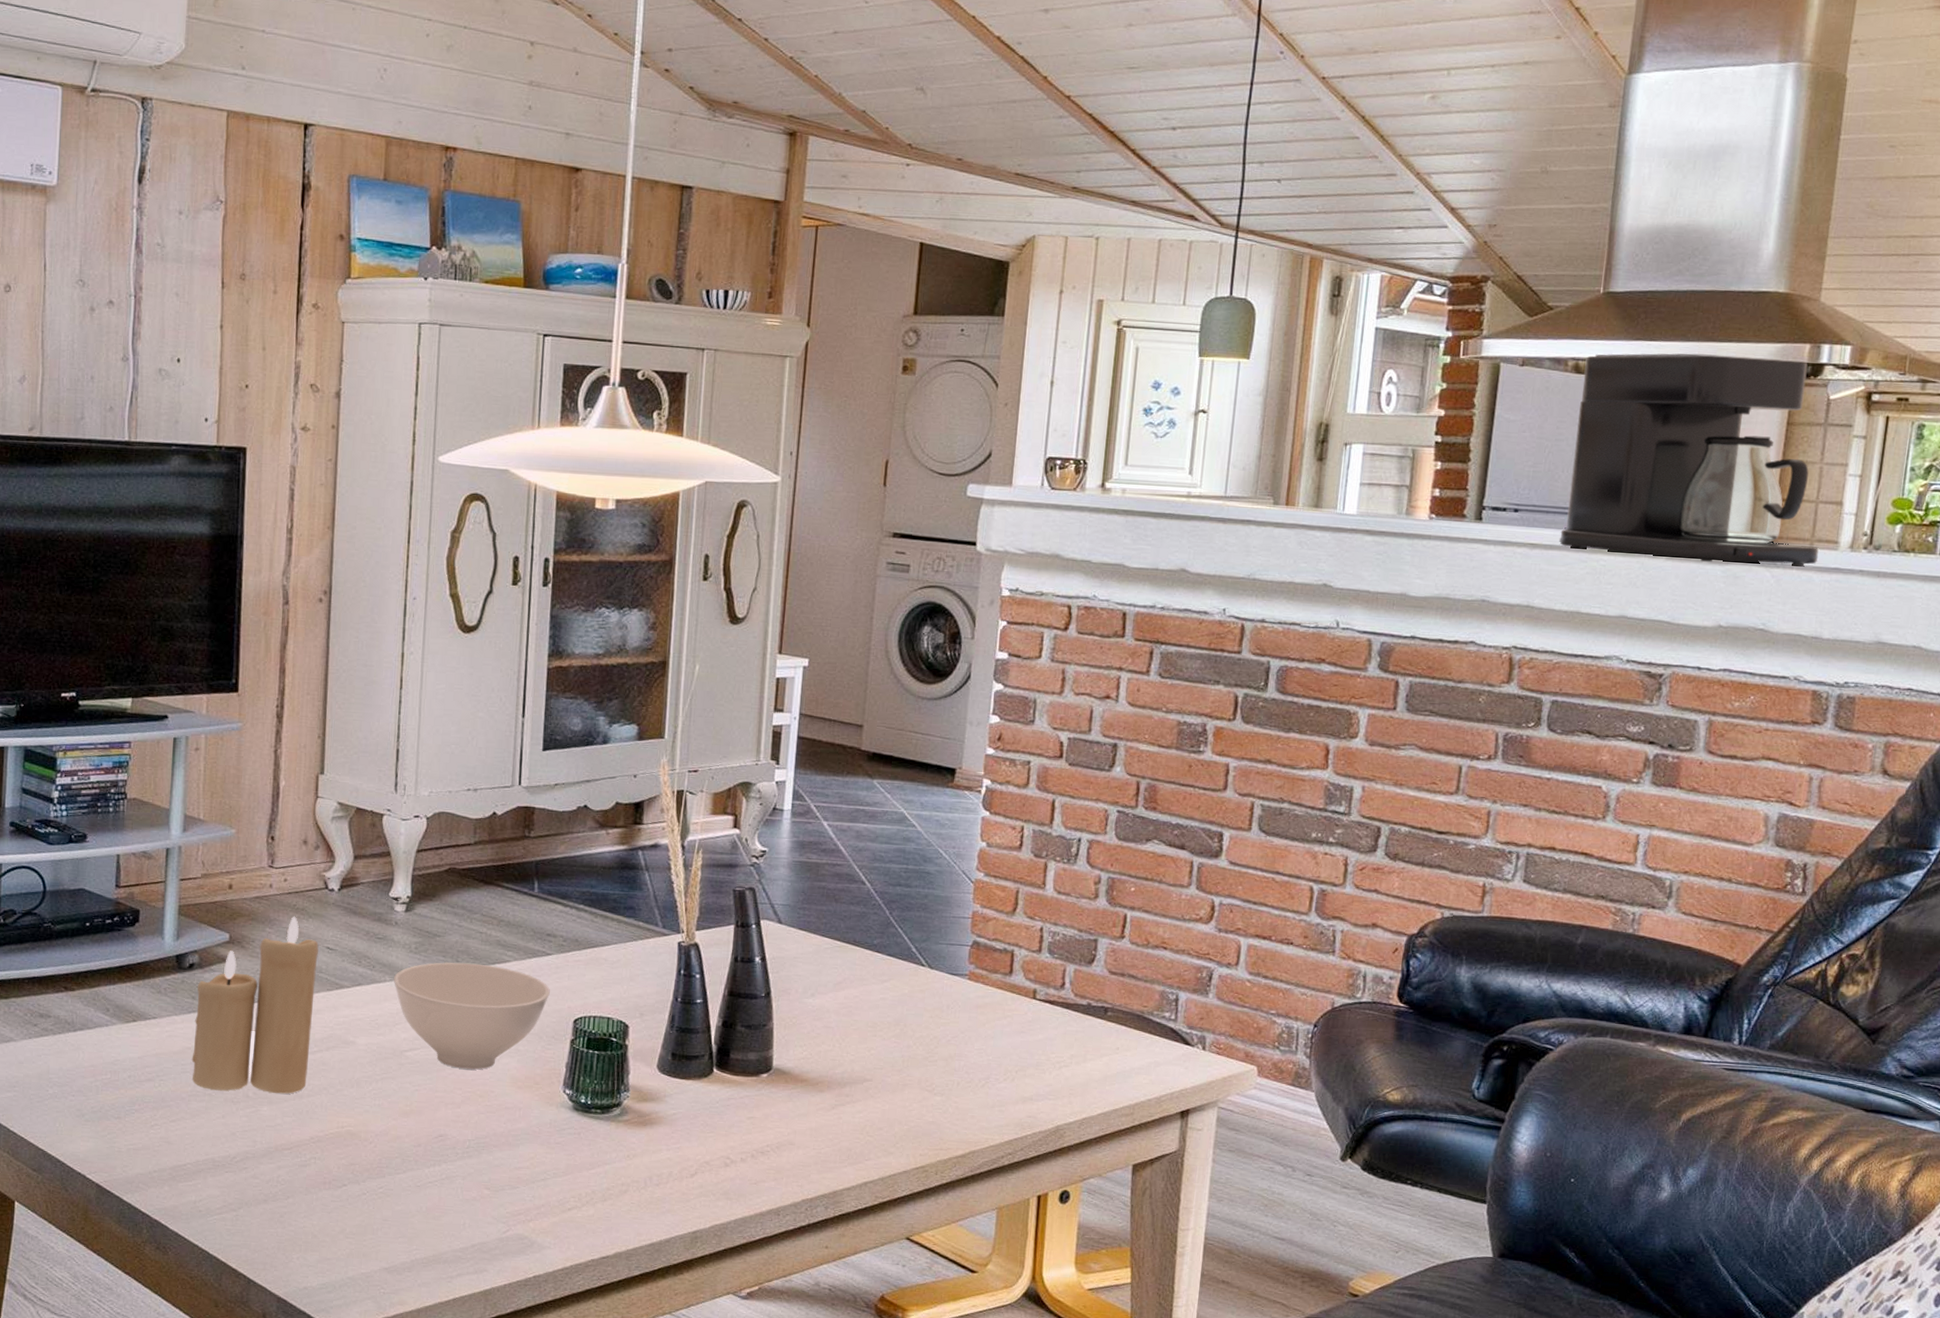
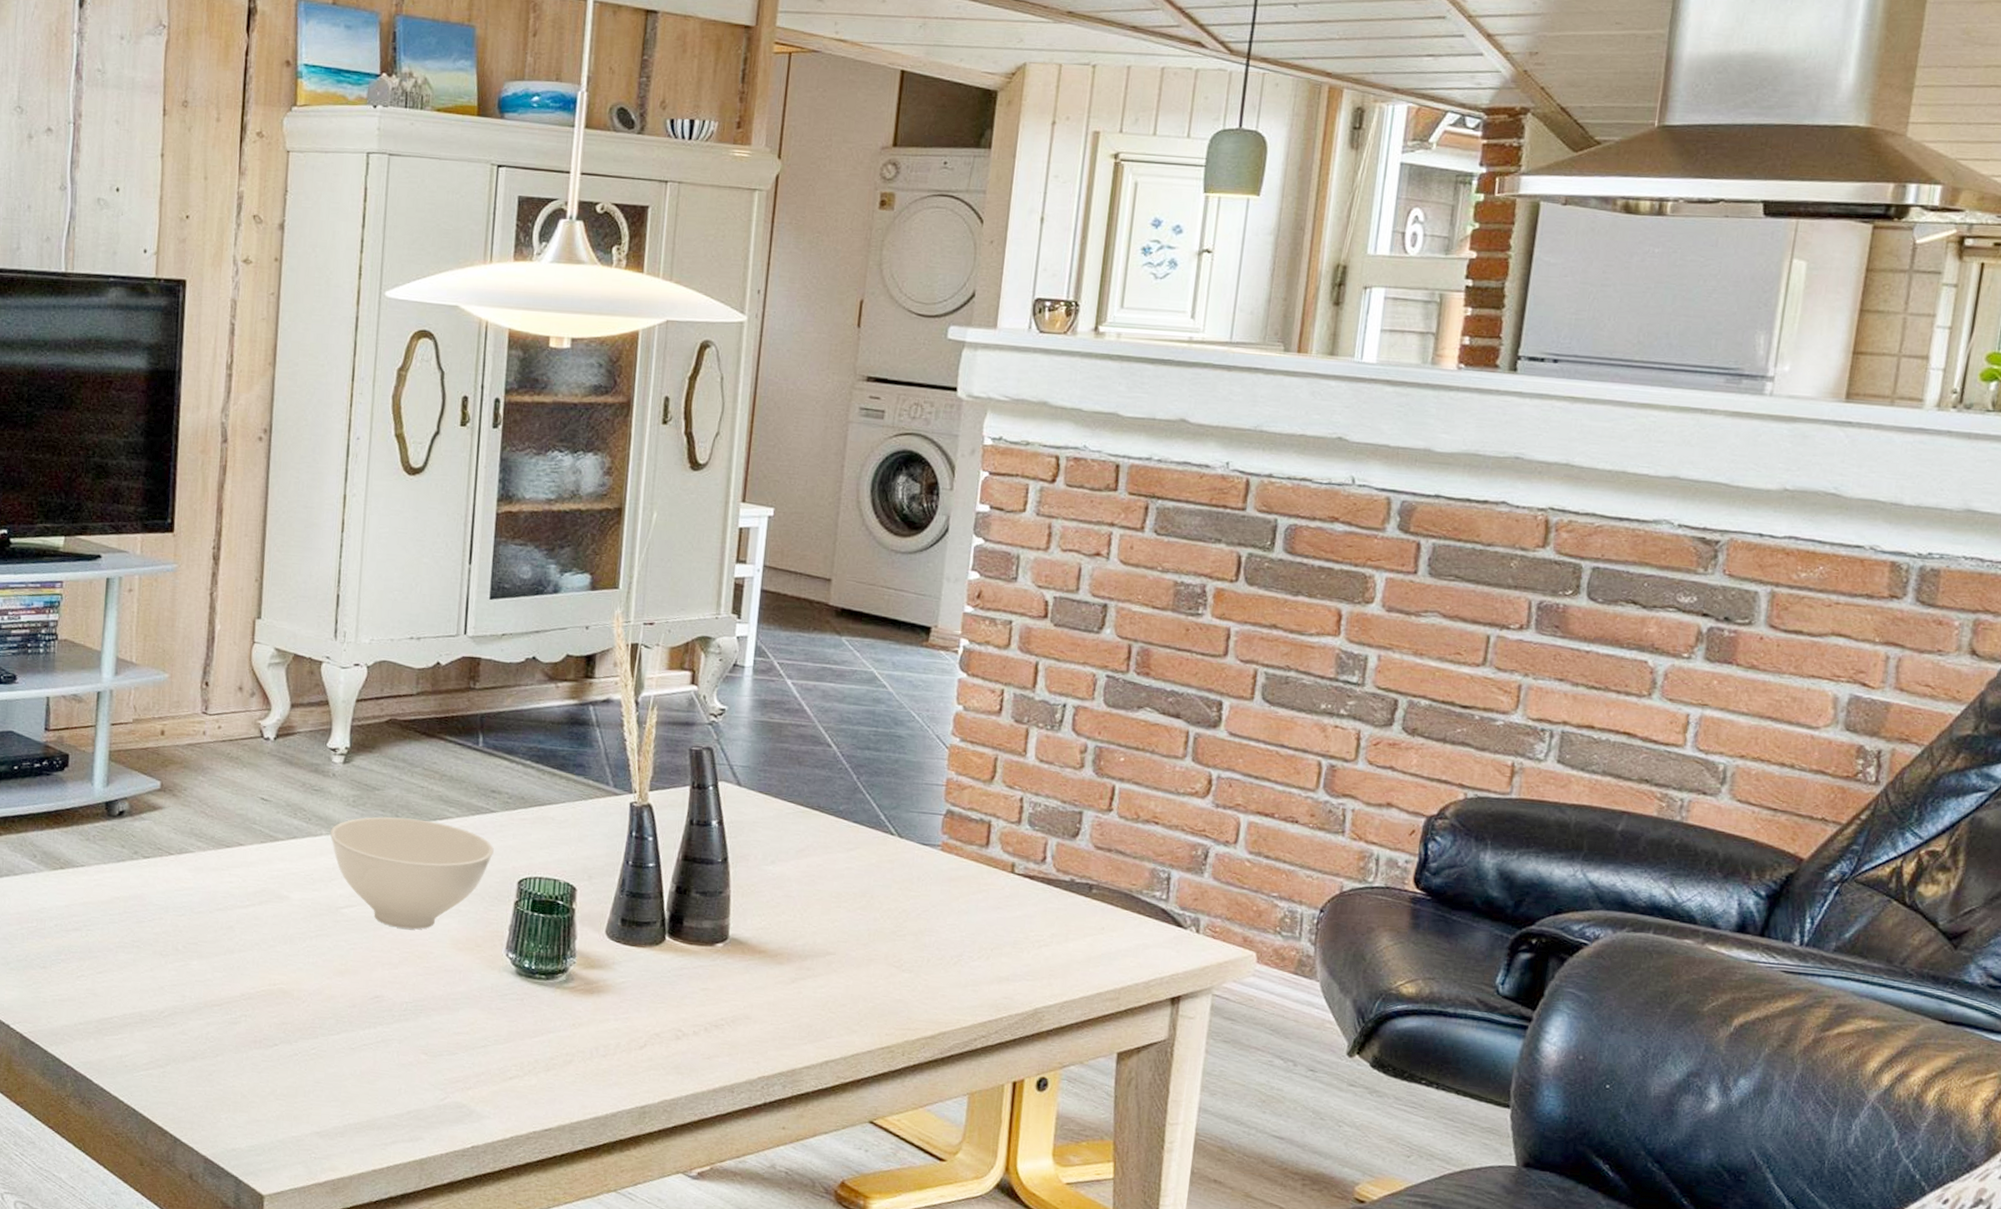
candle: present [191,916,319,1094] -> none [120,765,253,949]
coffee maker: present [1559,353,1819,566] -> none [1604,192,1900,425]

